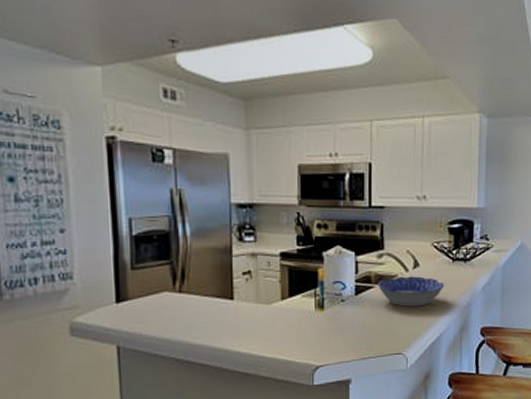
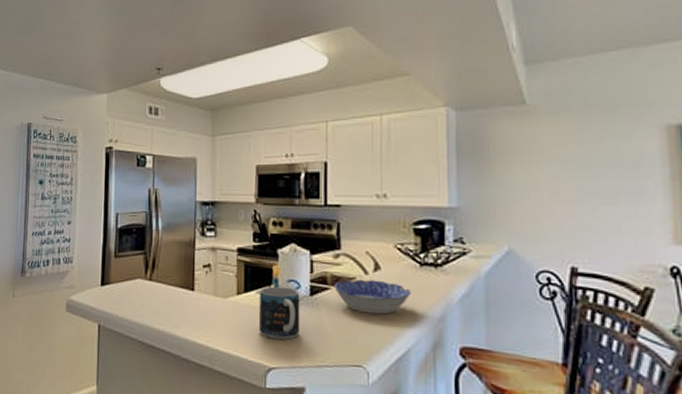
mug: none [304,289,346,339] -> present [258,286,300,340]

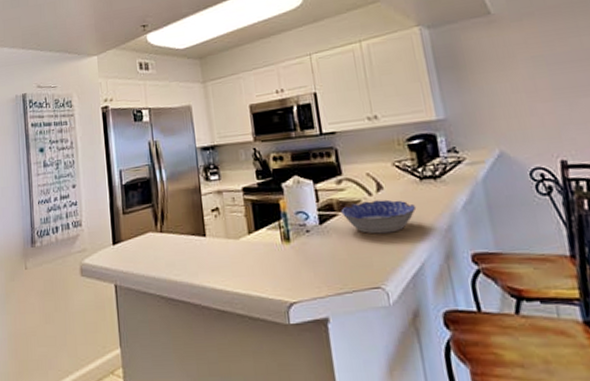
mug: present [258,286,300,340] -> none [269,219,315,273]

